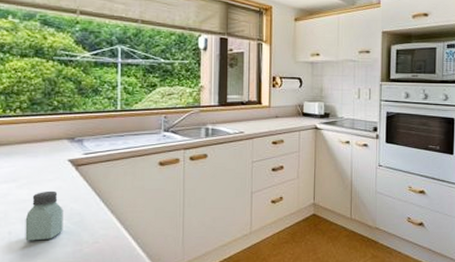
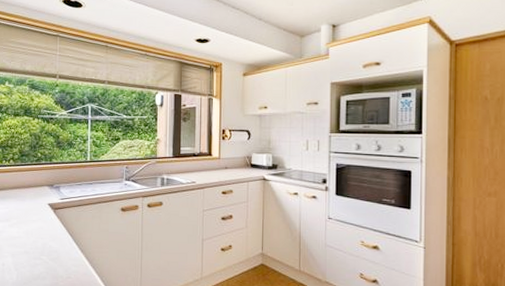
saltshaker: present [25,190,63,241] -> none [14,230,44,273]

